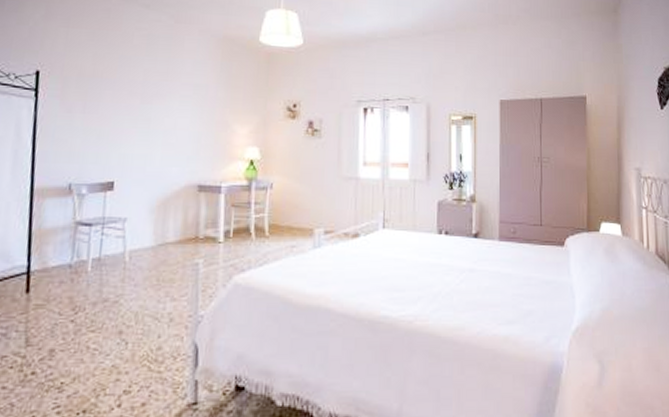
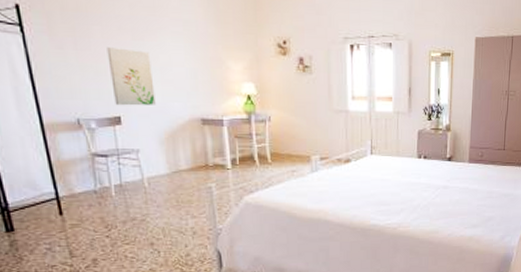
wall art: none [111,111,156,171] -> present [107,47,156,106]

